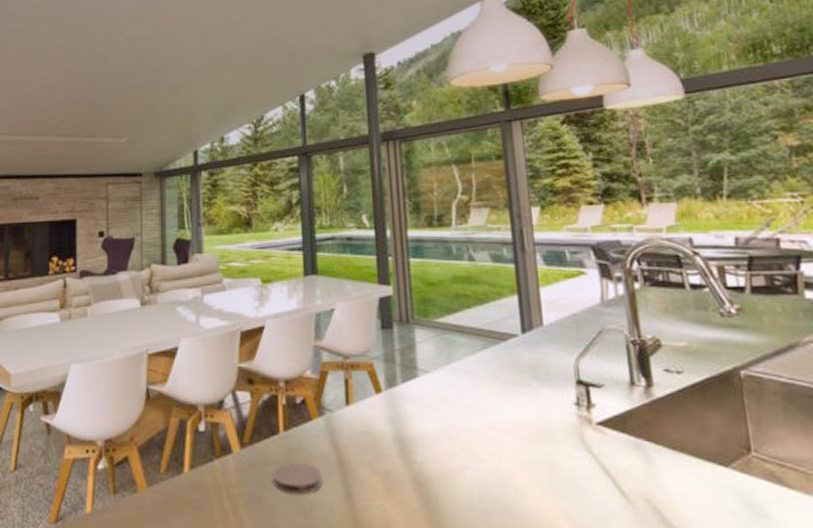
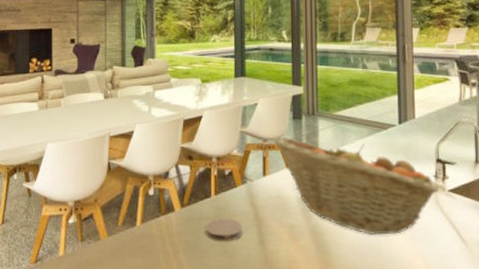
fruit basket: none [357,352,586,486] -> present [273,137,441,235]

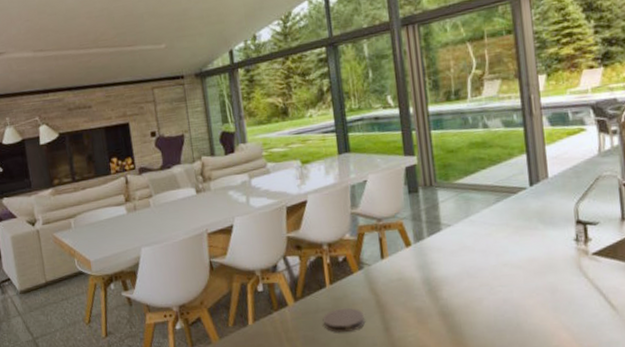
fruit basket: present [273,137,441,235] -> none [388,212,584,310]

